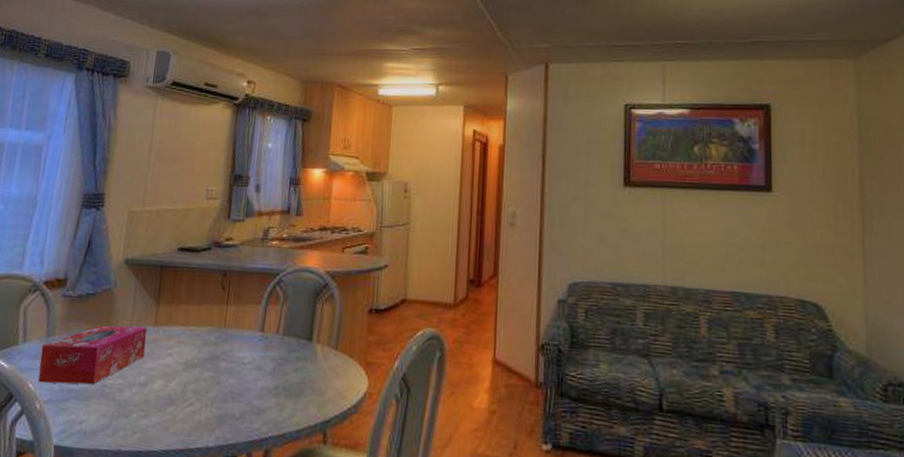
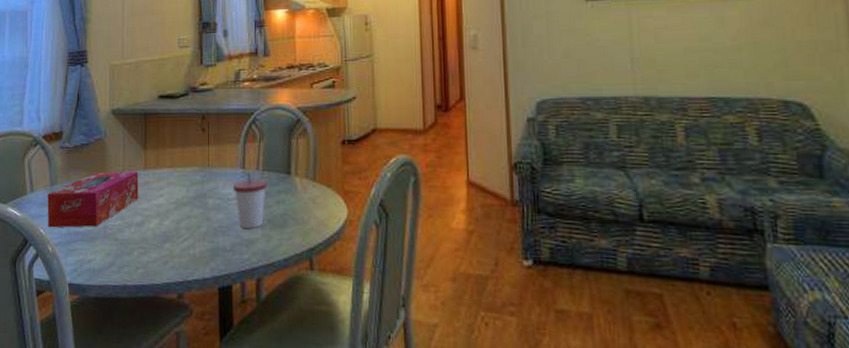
cup: none [248,336,287,396] -> present [232,172,268,229]

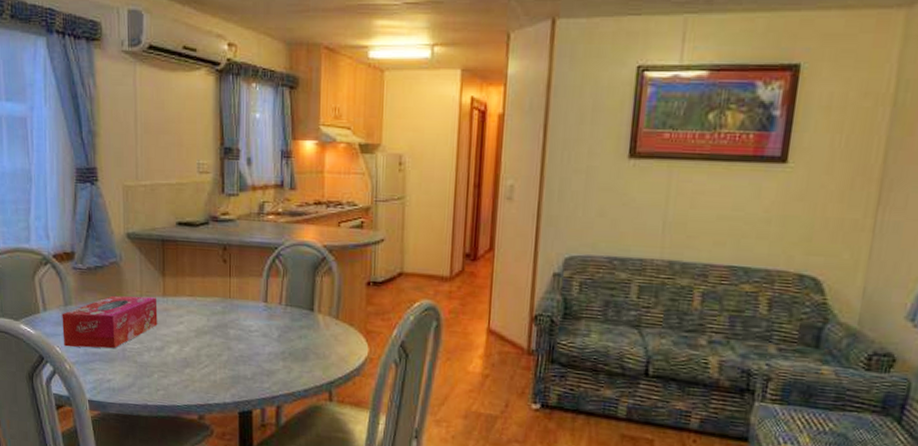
cup: present [232,172,268,229] -> none [254,306,290,360]

